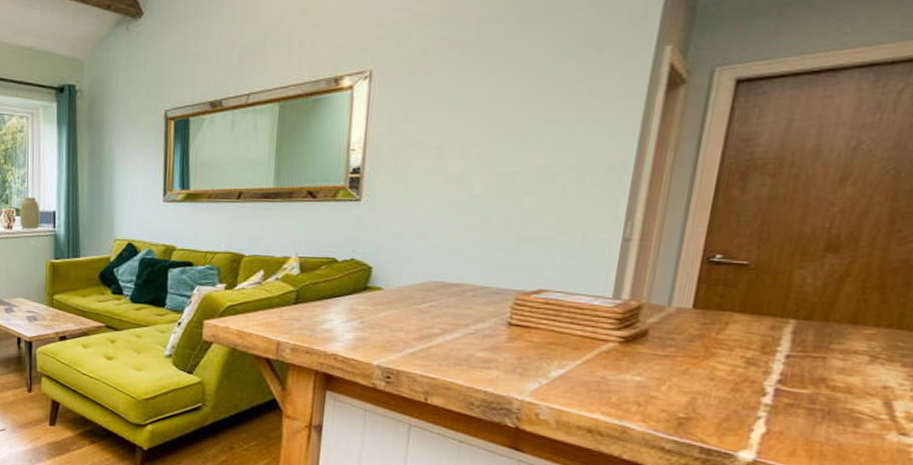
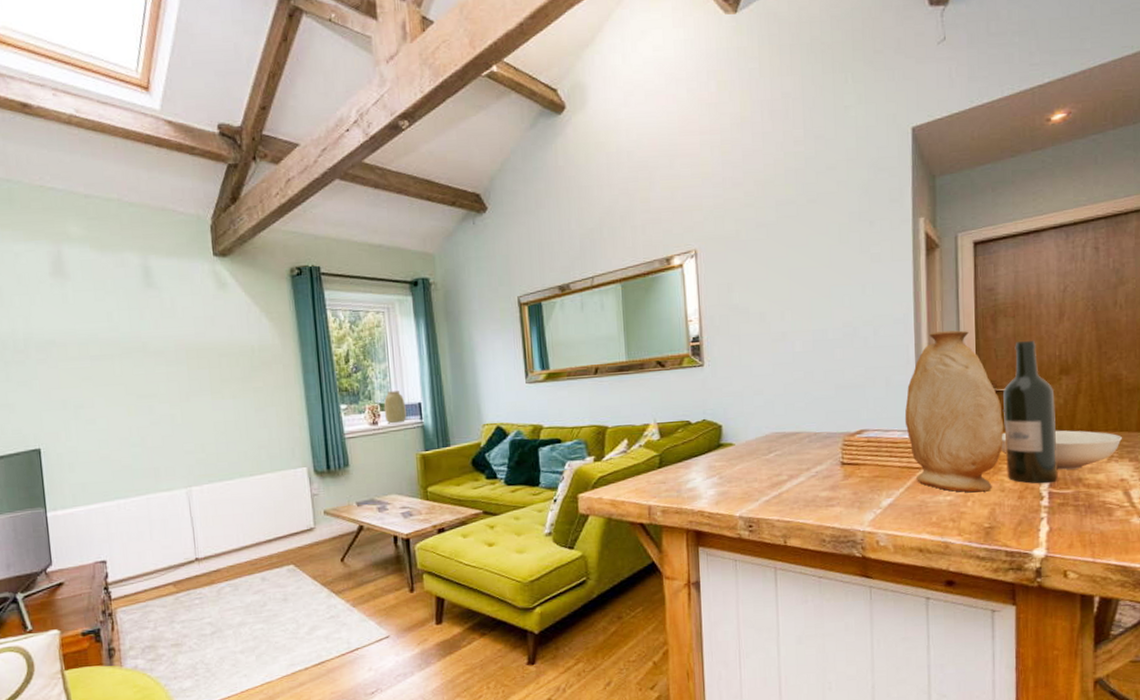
vase: none [597,185,733,378] -> present [904,330,1004,493]
bowl: none [720,312,900,367] -> present [1001,430,1123,470]
wine bottle: none [721,206,811,378] -> present [1002,341,1058,484]

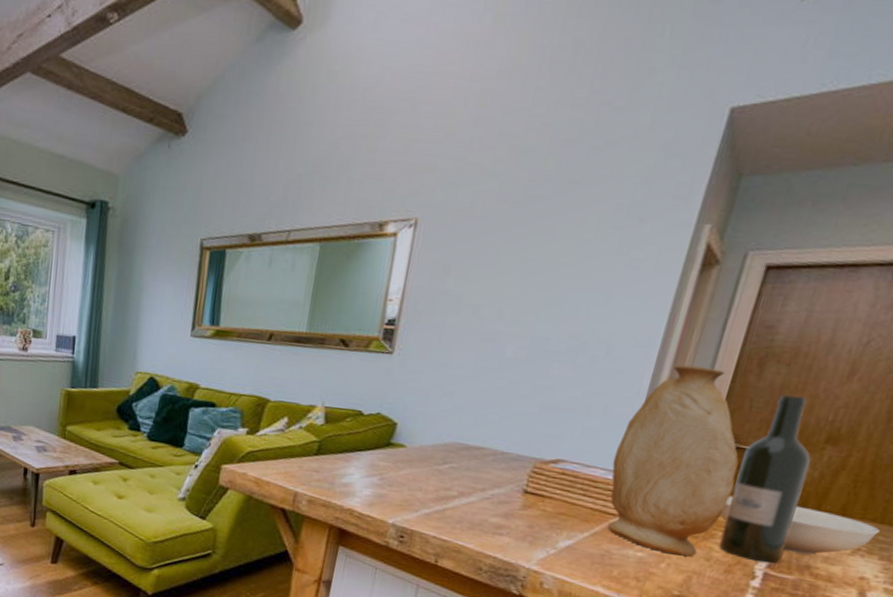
vase: present [384,391,407,424] -> none [36,318,60,354]

